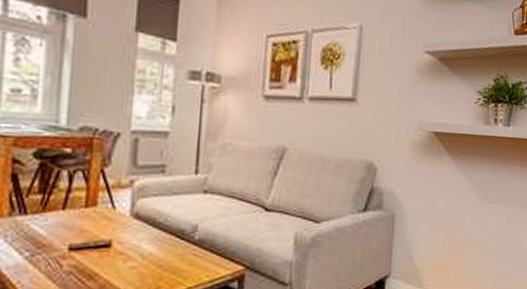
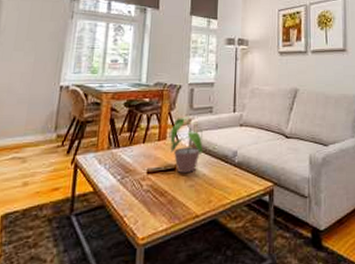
potted plant: none [102,176,151,250] -> present [170,117,203,173]

